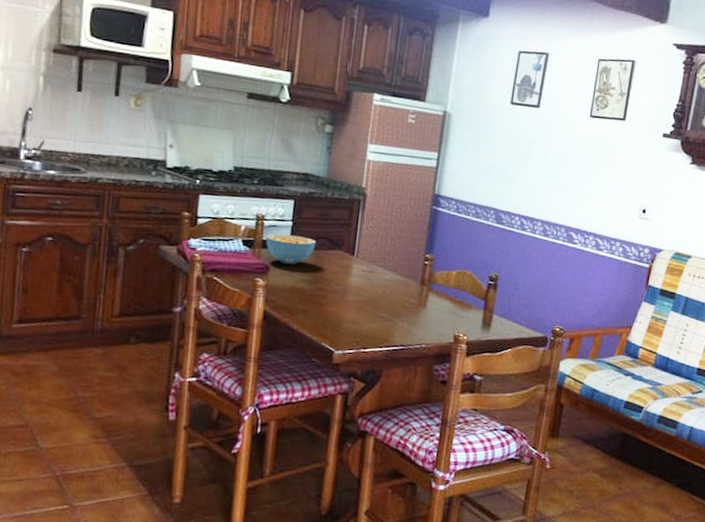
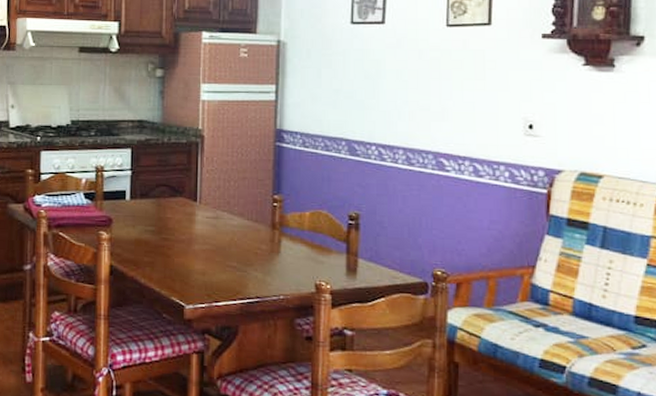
cereal bowl: present [265,234,316,265] -> none [106,184,157,216]

